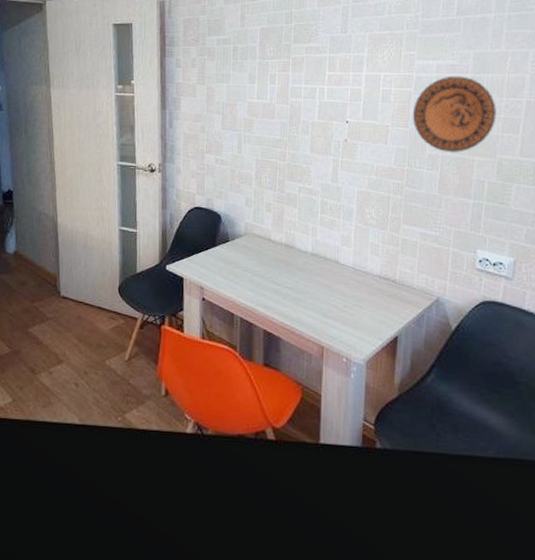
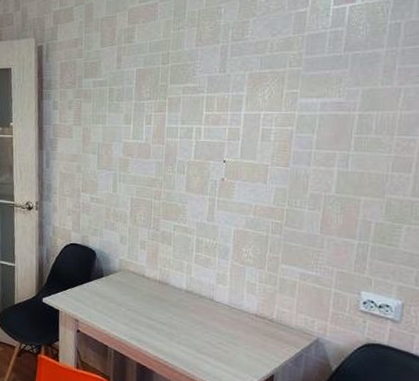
decorative plate: present [412,76,496,152] -> none [293,114,386,192]

